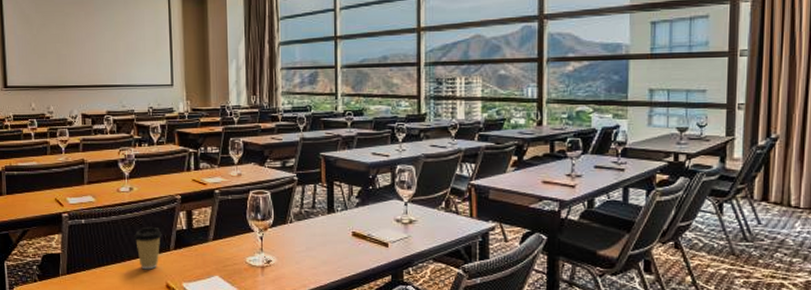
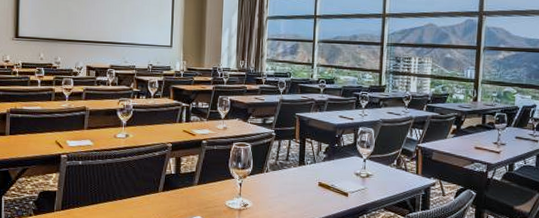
coffee cup: present [134,226,162,270] -> none [126,170,153,209]

